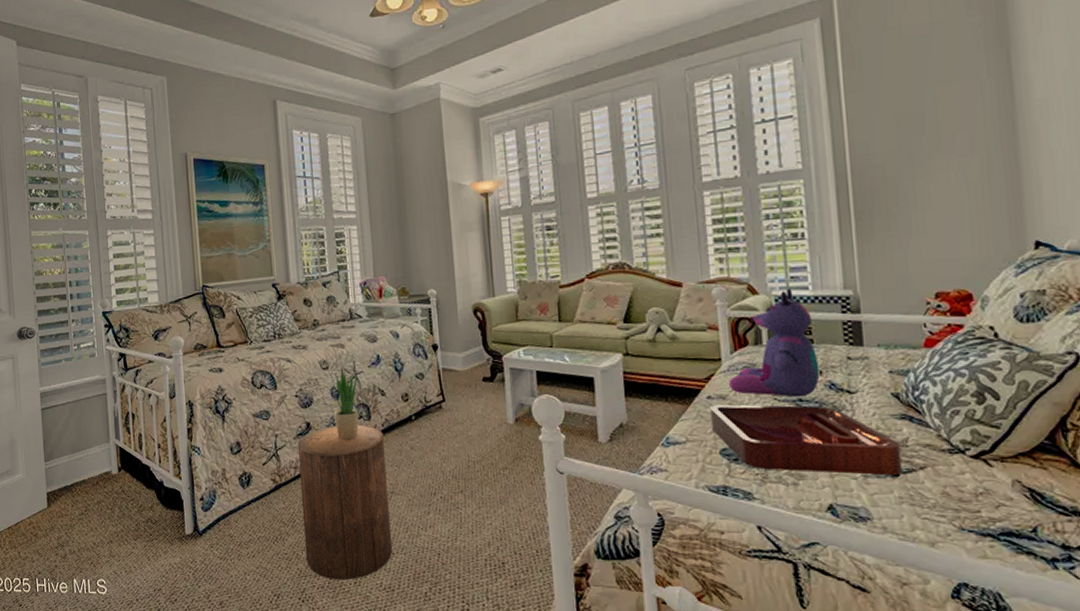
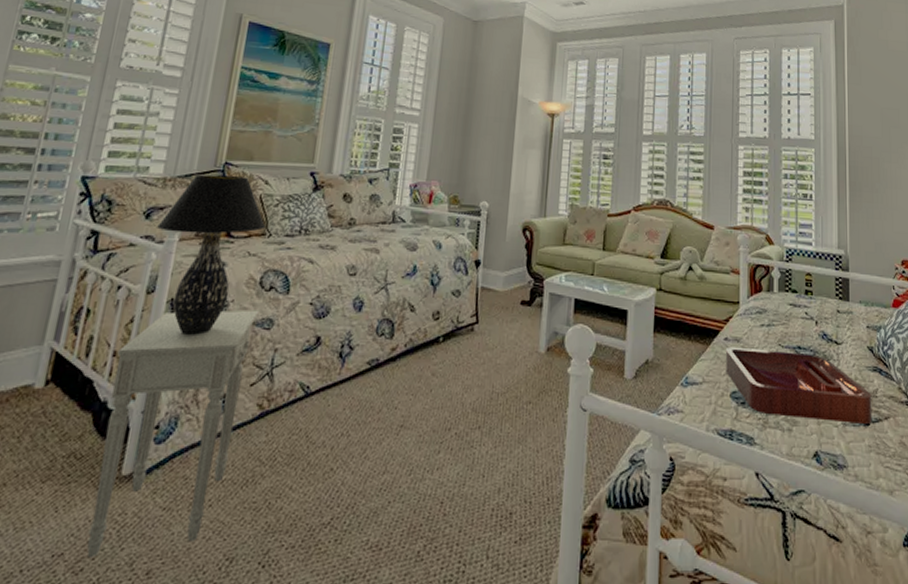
nightstand: none [160,405,260,591] -> present [86,310,260,557]
table lamp: none [165,296,247,428] -> present [157,174,266,335]
stool: present [297,425,392,581] -> none [279,342,404,537]
potted plant: present [331,367,359,440] -> none [350,275,388,361]
toy: present [729,288,820,398] -> none [744,242,816,345]

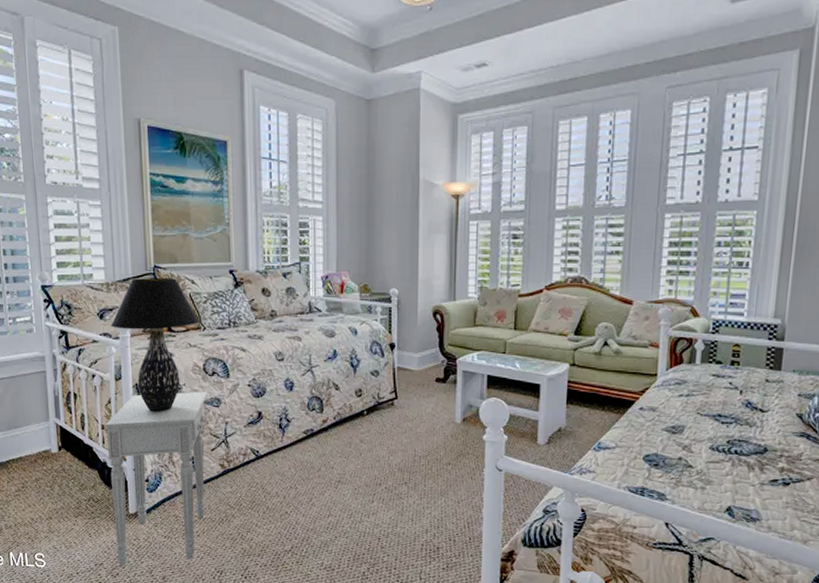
decorative tray: present [726,346,872,424] -> none [640,415,796,484]

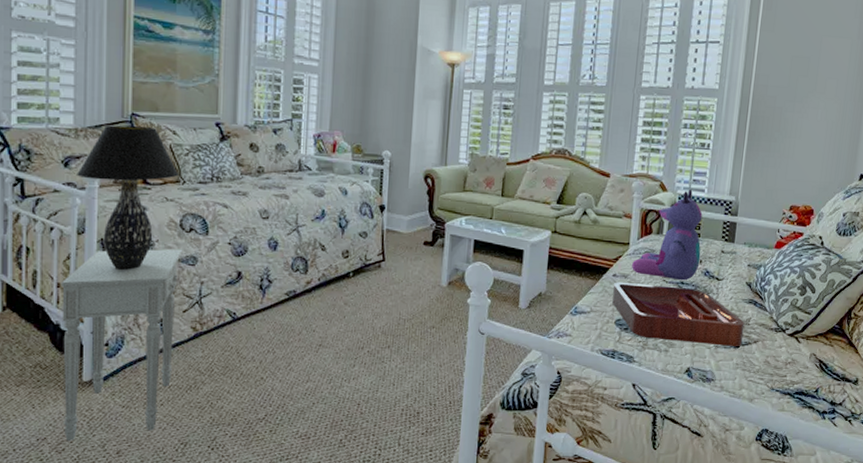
decorative tray: none [640,415,796,484] -> present [612,282,745,346]
toy: none [661,313,742,413] -> present [632,189,703,281]

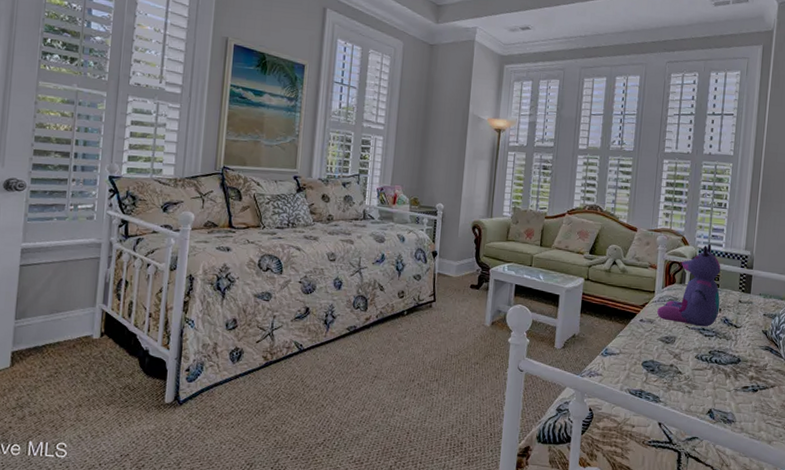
nightstand: present [61,248,183,441] -> none [145,285,260,458]
table lamp: present [77,125,179,270] -> none [173,176,260,303]
decorative tray: present [612,282,745,346] -> none [640,326,762,390]

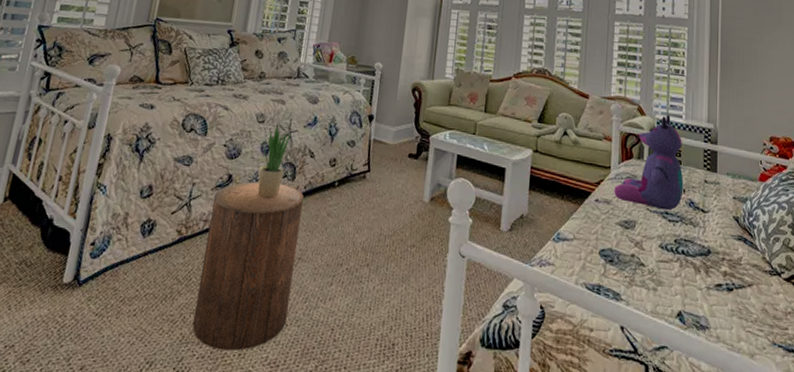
stool: none [284,312,376,453] -> present [192,181,304,351]
potted plant: none [333,261,361,327] -> present [257,123,291,199]

